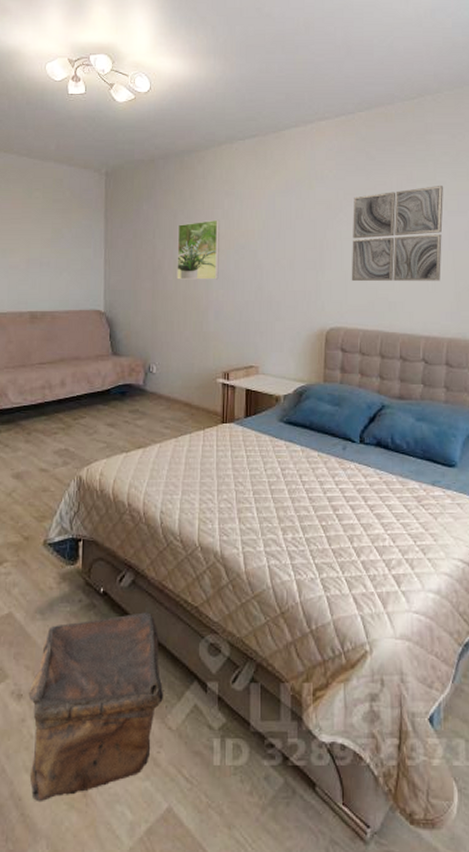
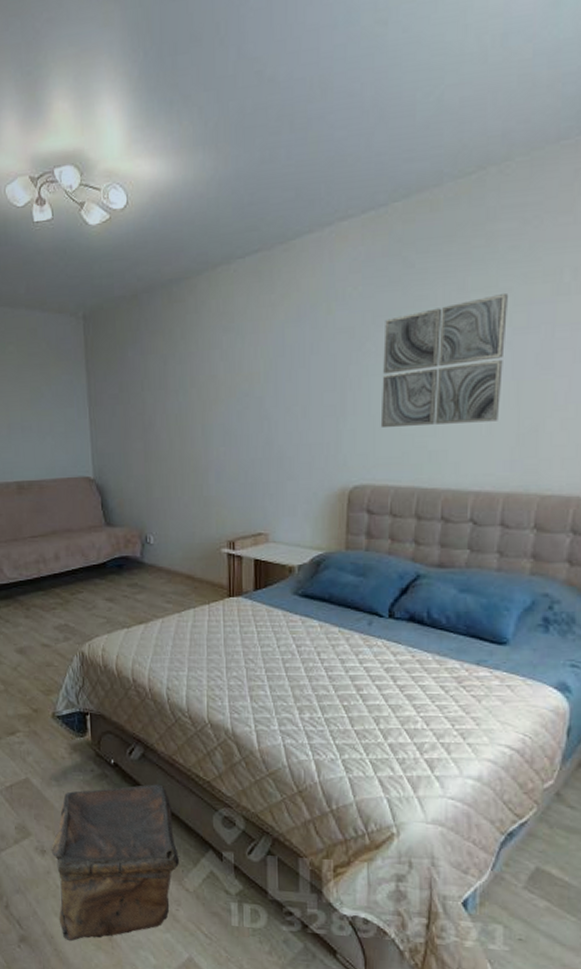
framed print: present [177,219,219,280] -> none [169,362,219,438]

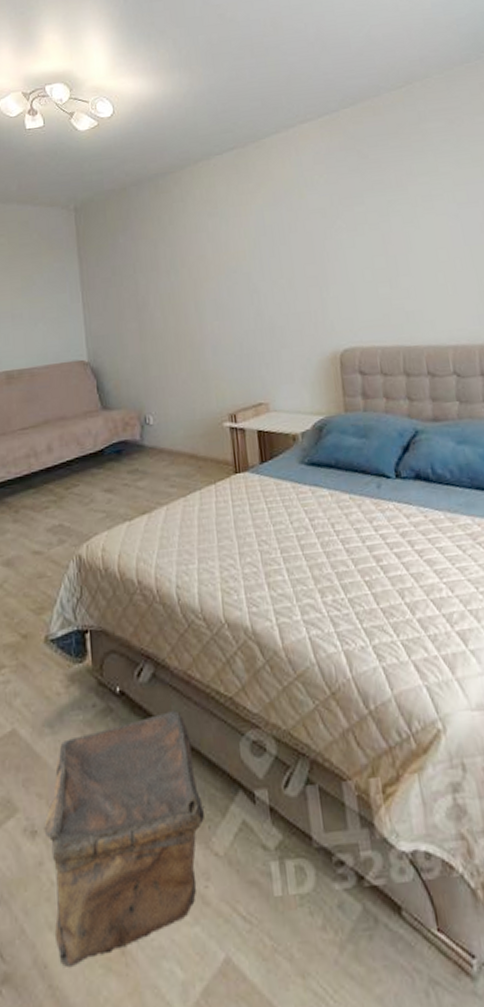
wall art: present [380,294,508,429] -> none [350,176,461,294]

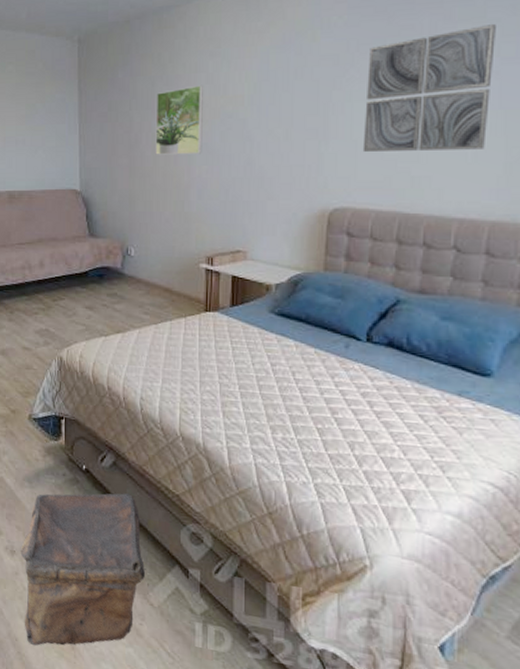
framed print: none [160,243,212,316] -> present [155,85,203,155]
wall art: none [350,176,461,294] -> present [362,24,496,153]

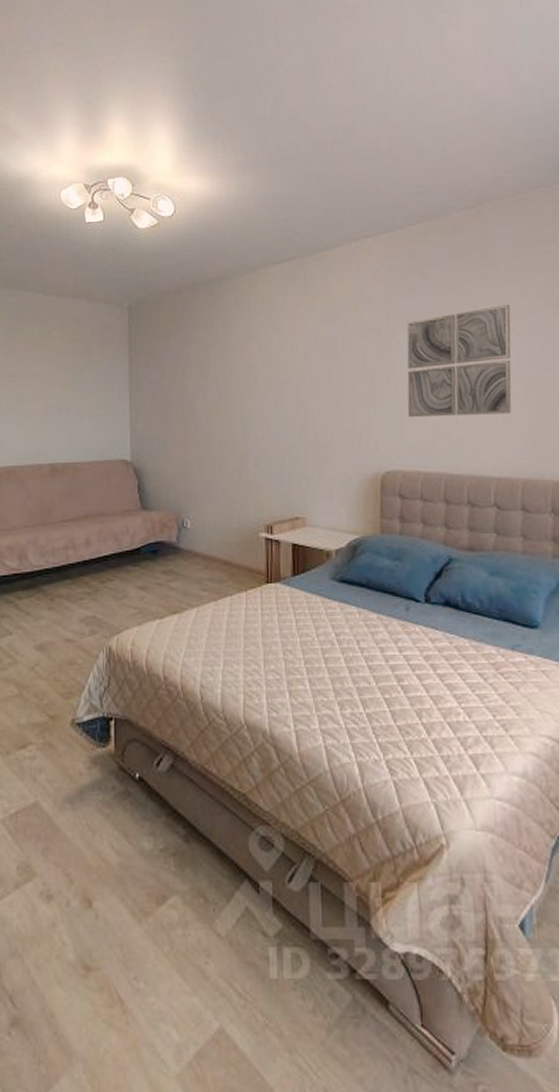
pouch: present [20,493,145,646] -> none [59,801,210,1020]
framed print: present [155,85,203,155] -> none [209,353,258,423]

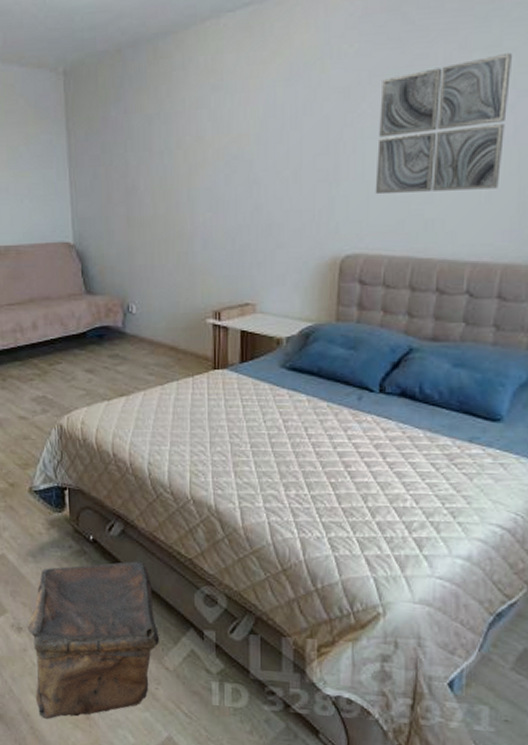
pouch: none [59,801,210,1020] -> present [27,561,159,720]

